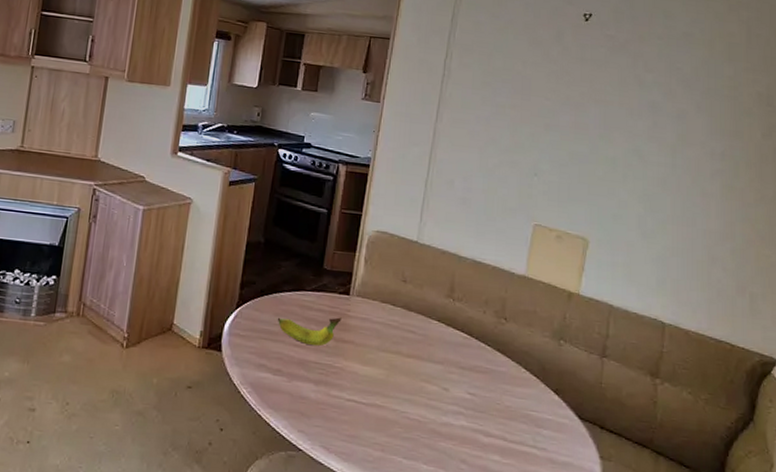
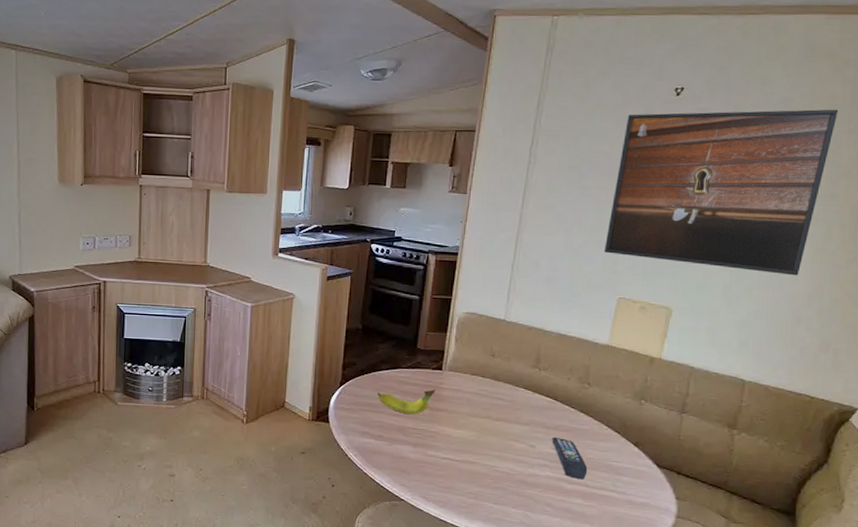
remote control: none [467,379,506,432] -> present [552,436,588,480]
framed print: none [519,35,737,213] -> present [604,109,839,276]

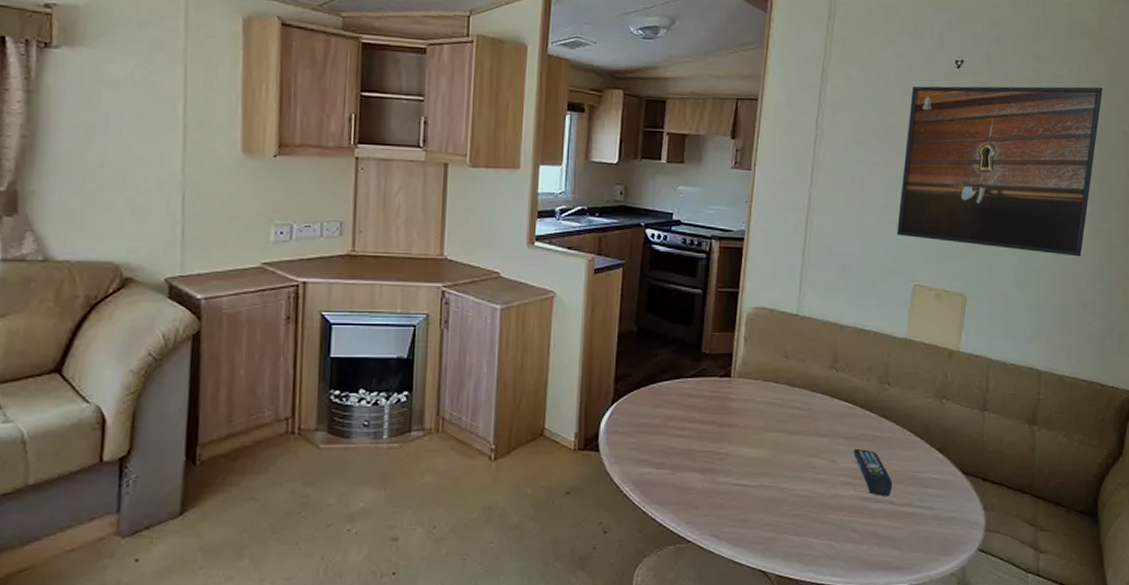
fruit: present [377,389,435,415] -> none [656,401,724,434]

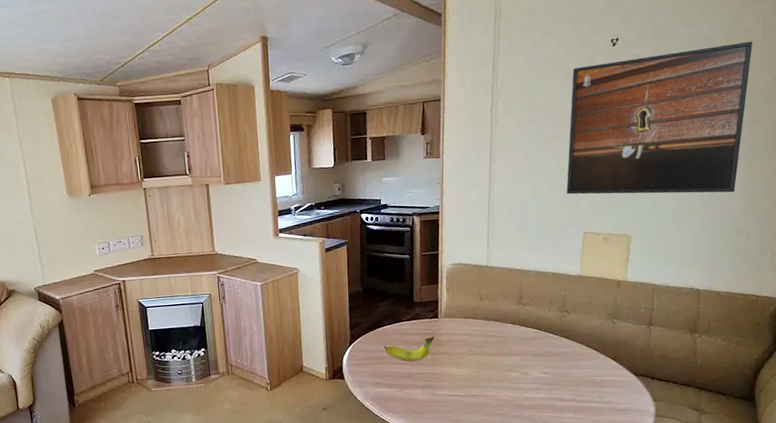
fruit: none [656,401,724,434] -> present [383,336,435,362]
remote control: present [854,448,893,497] -> none [541,362,575,397]

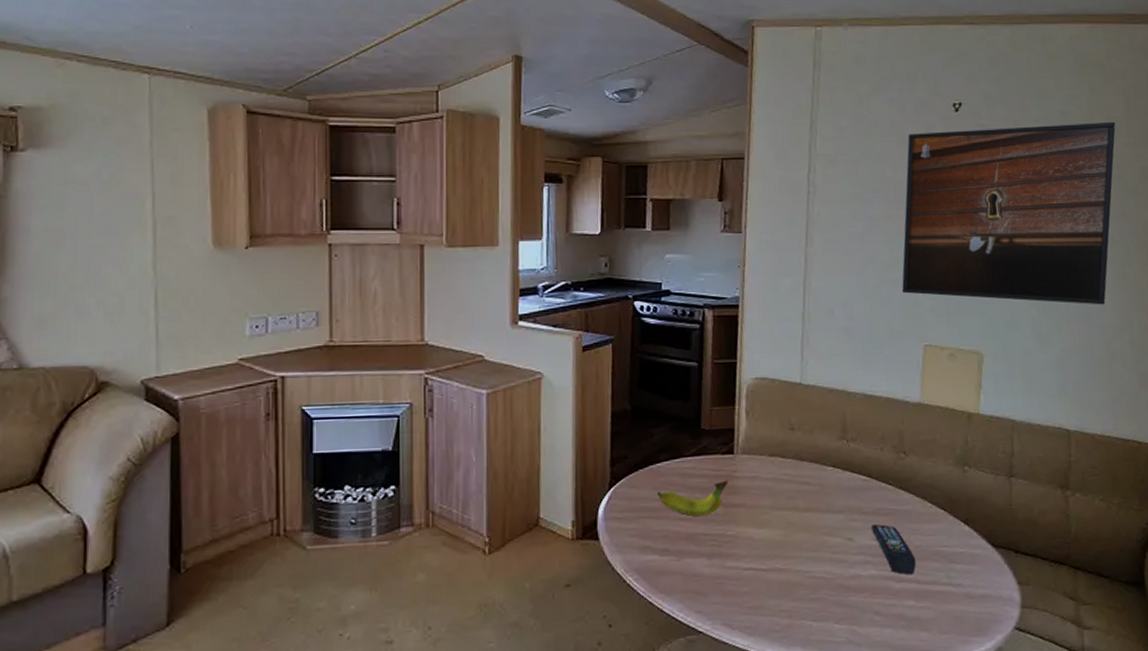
remote control: none [541,362,575,397] -> present [871,523,917,575]

